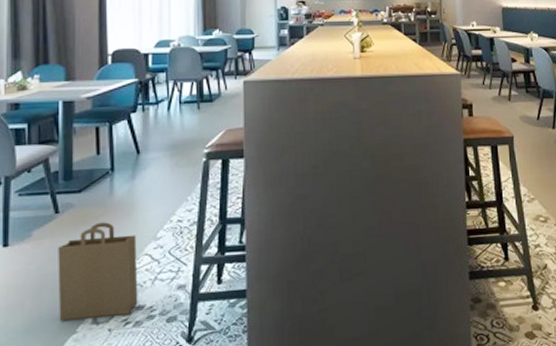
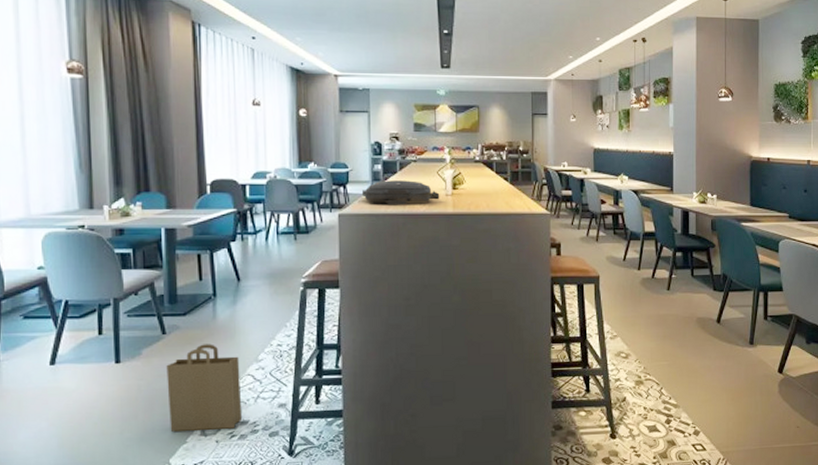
laptop bag: none [267,44,348,70] -> present [361,180,440,205]

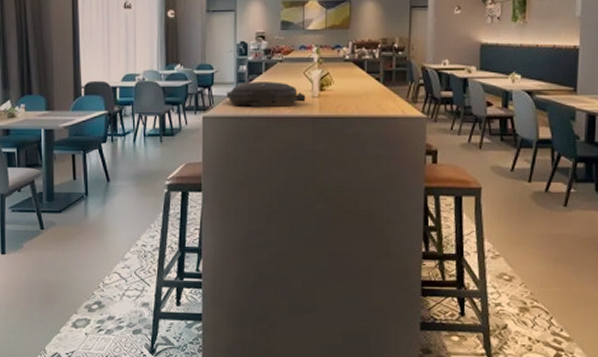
shopping bag: present [166,344,243,432] -> none [44,240,109,323]

